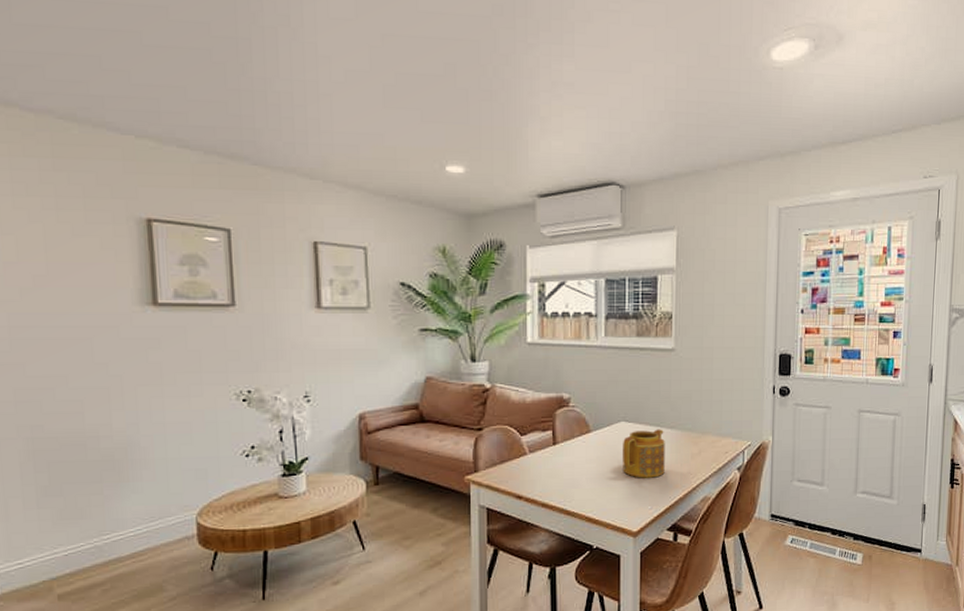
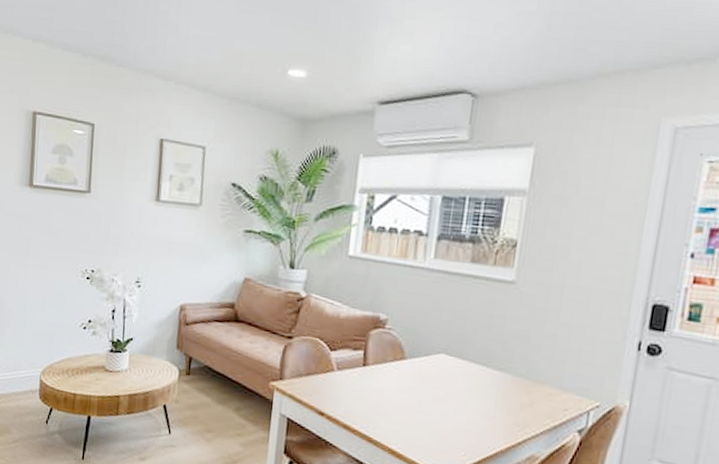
teapot: present [623,429,665,478] -> none [436,366,491,422]

